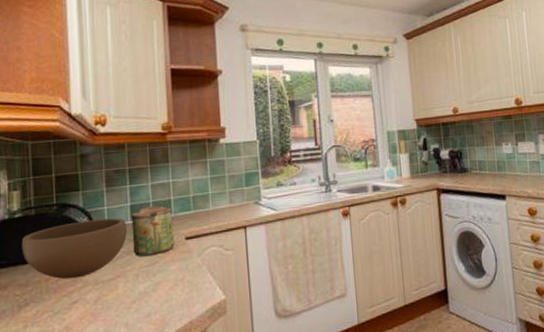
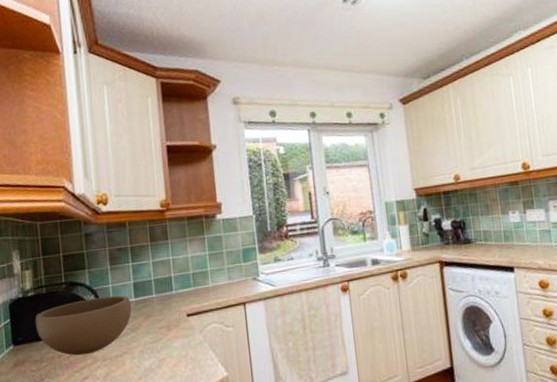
canister: present [131,205,176,257] -> none [134,283,178,333]

